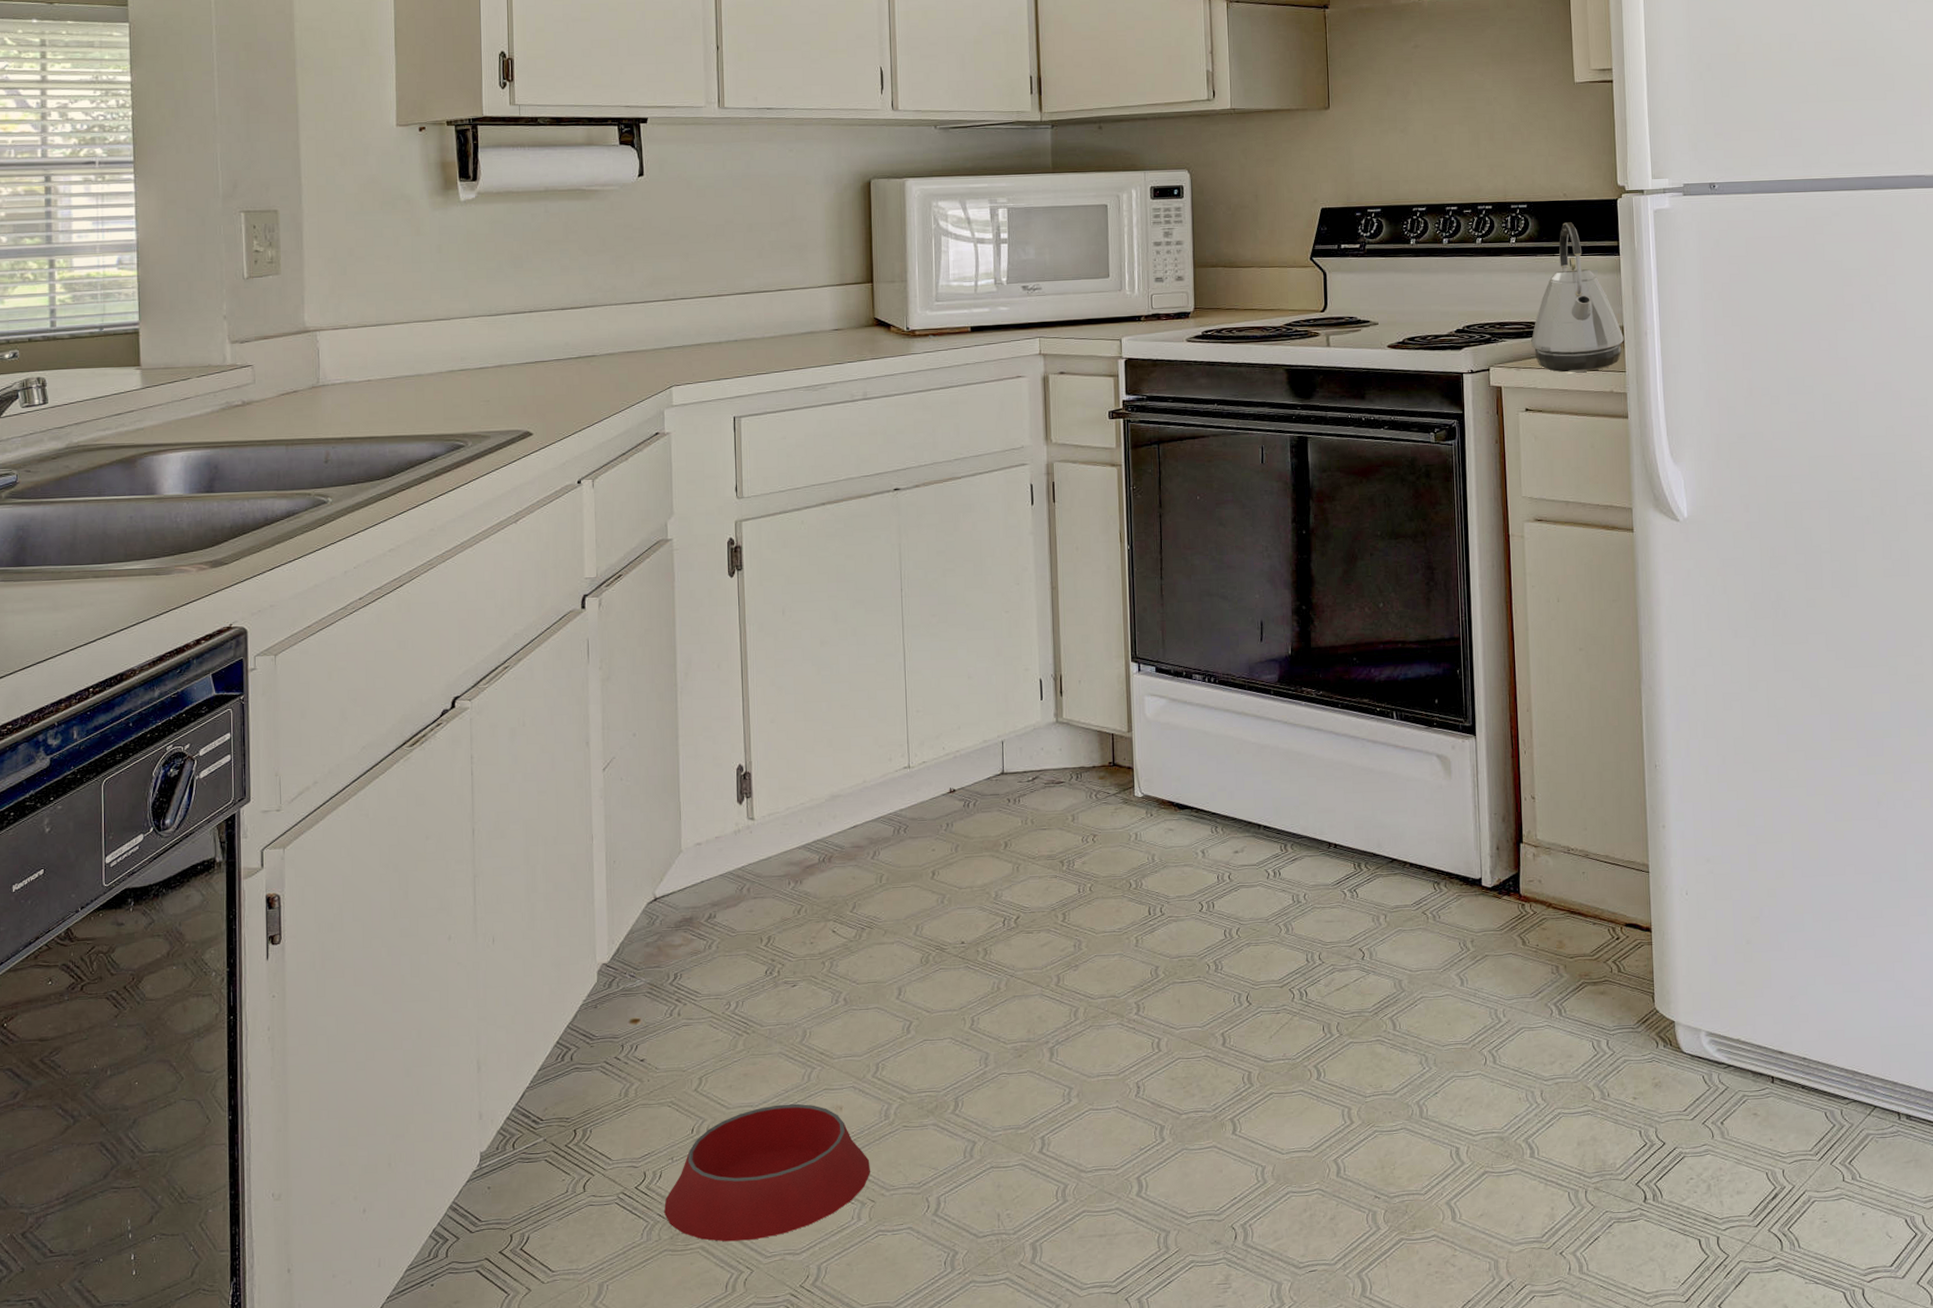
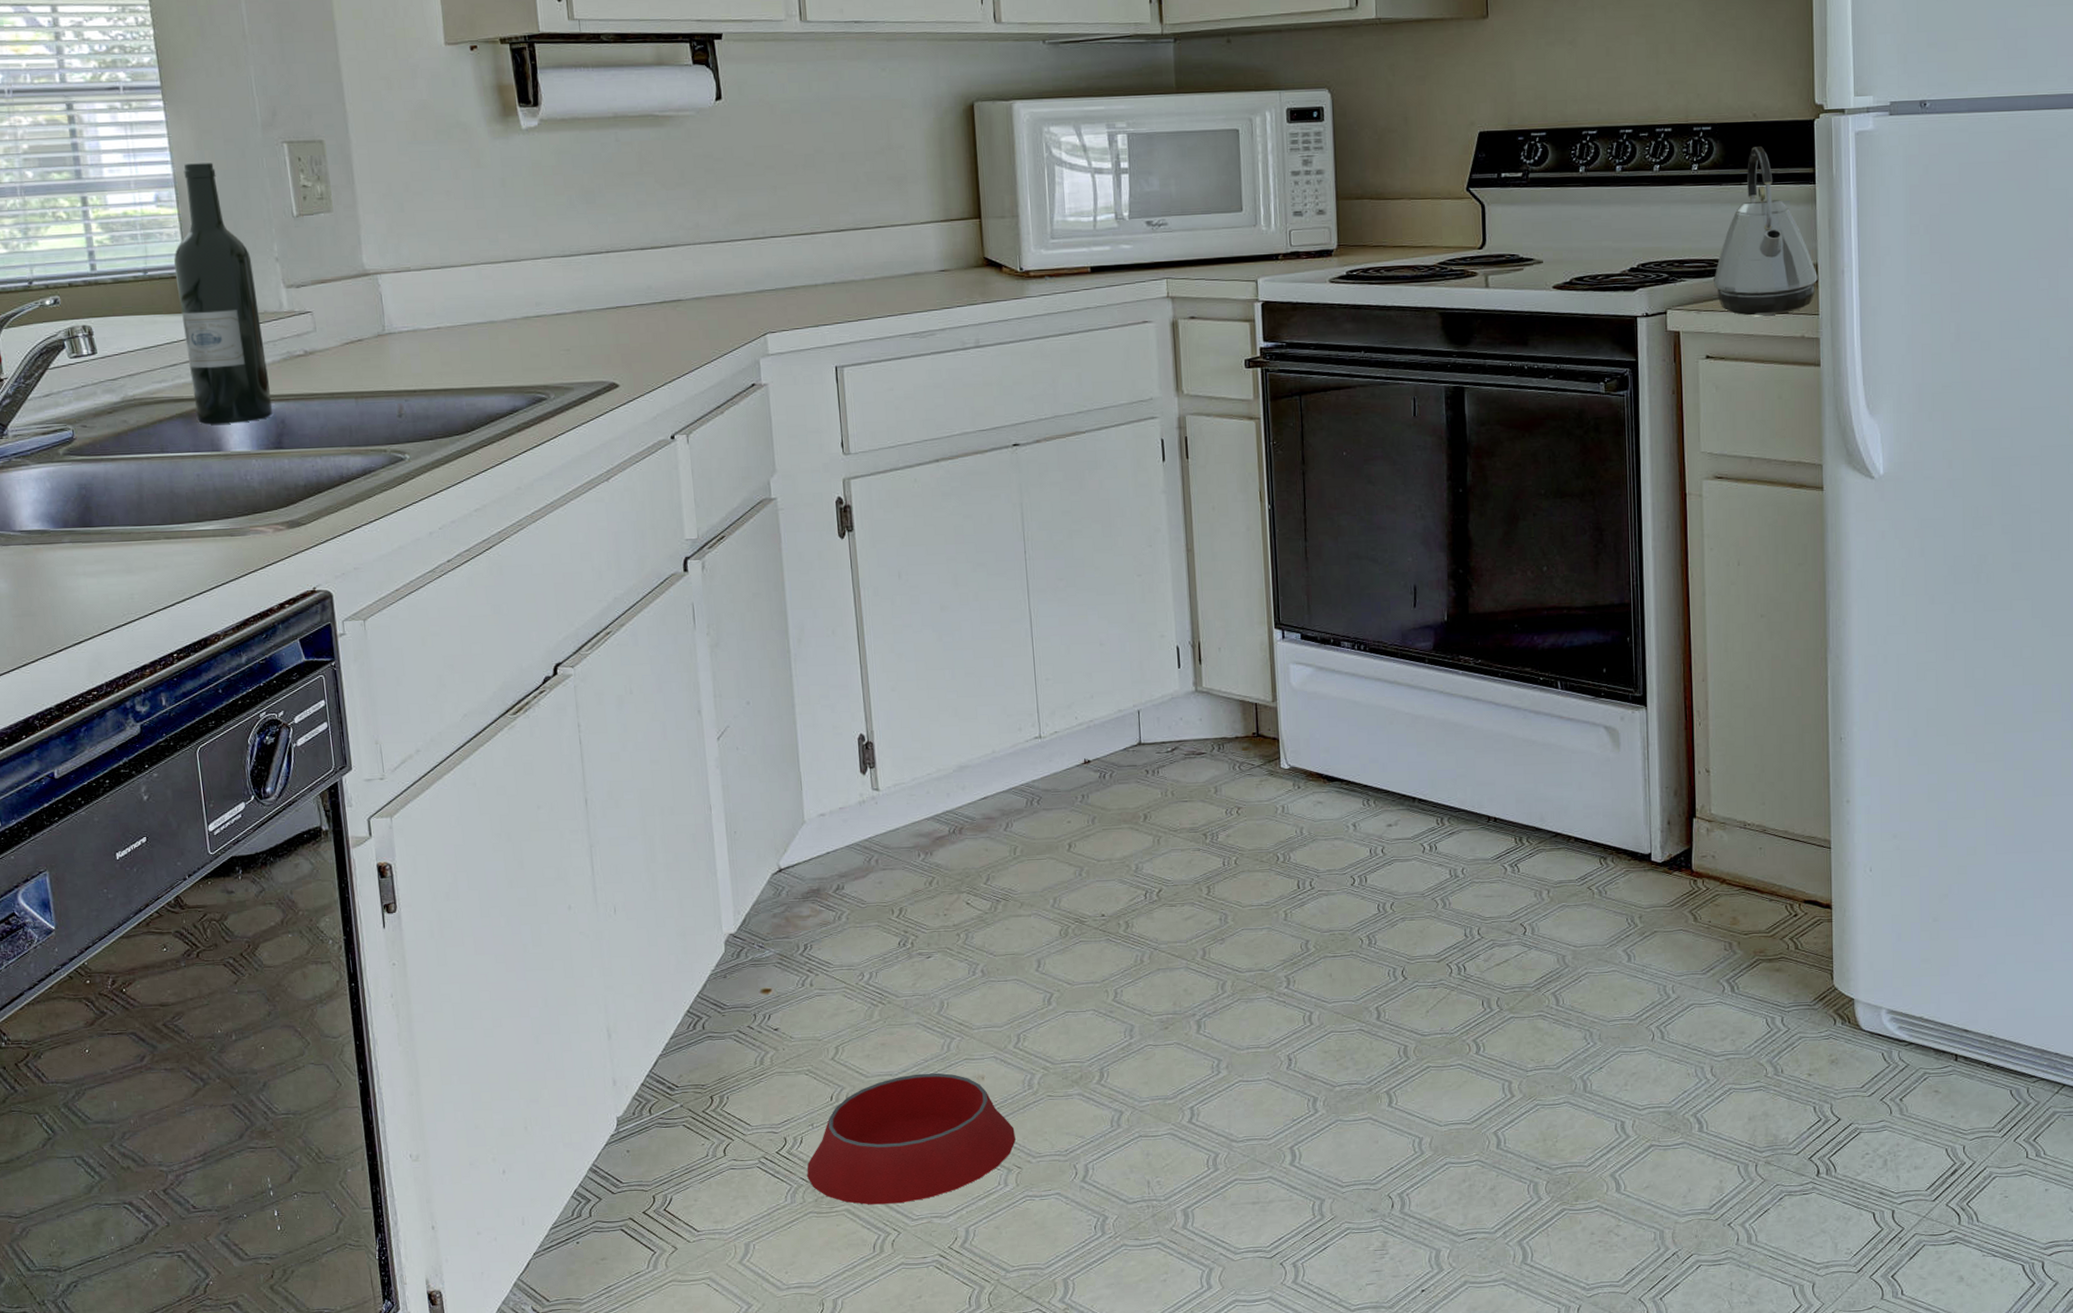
wine bottle: none [128,229,208,470] -> present [173,162,273,425]

